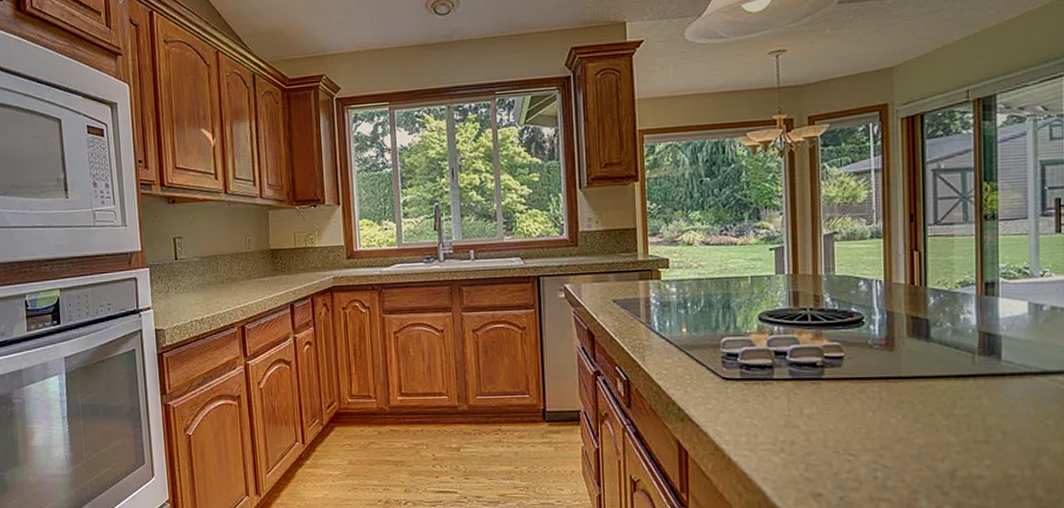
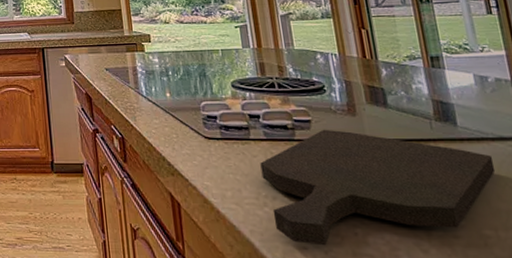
cutting board: none [781,366,1033,492] -> present [260,129,496,246]

